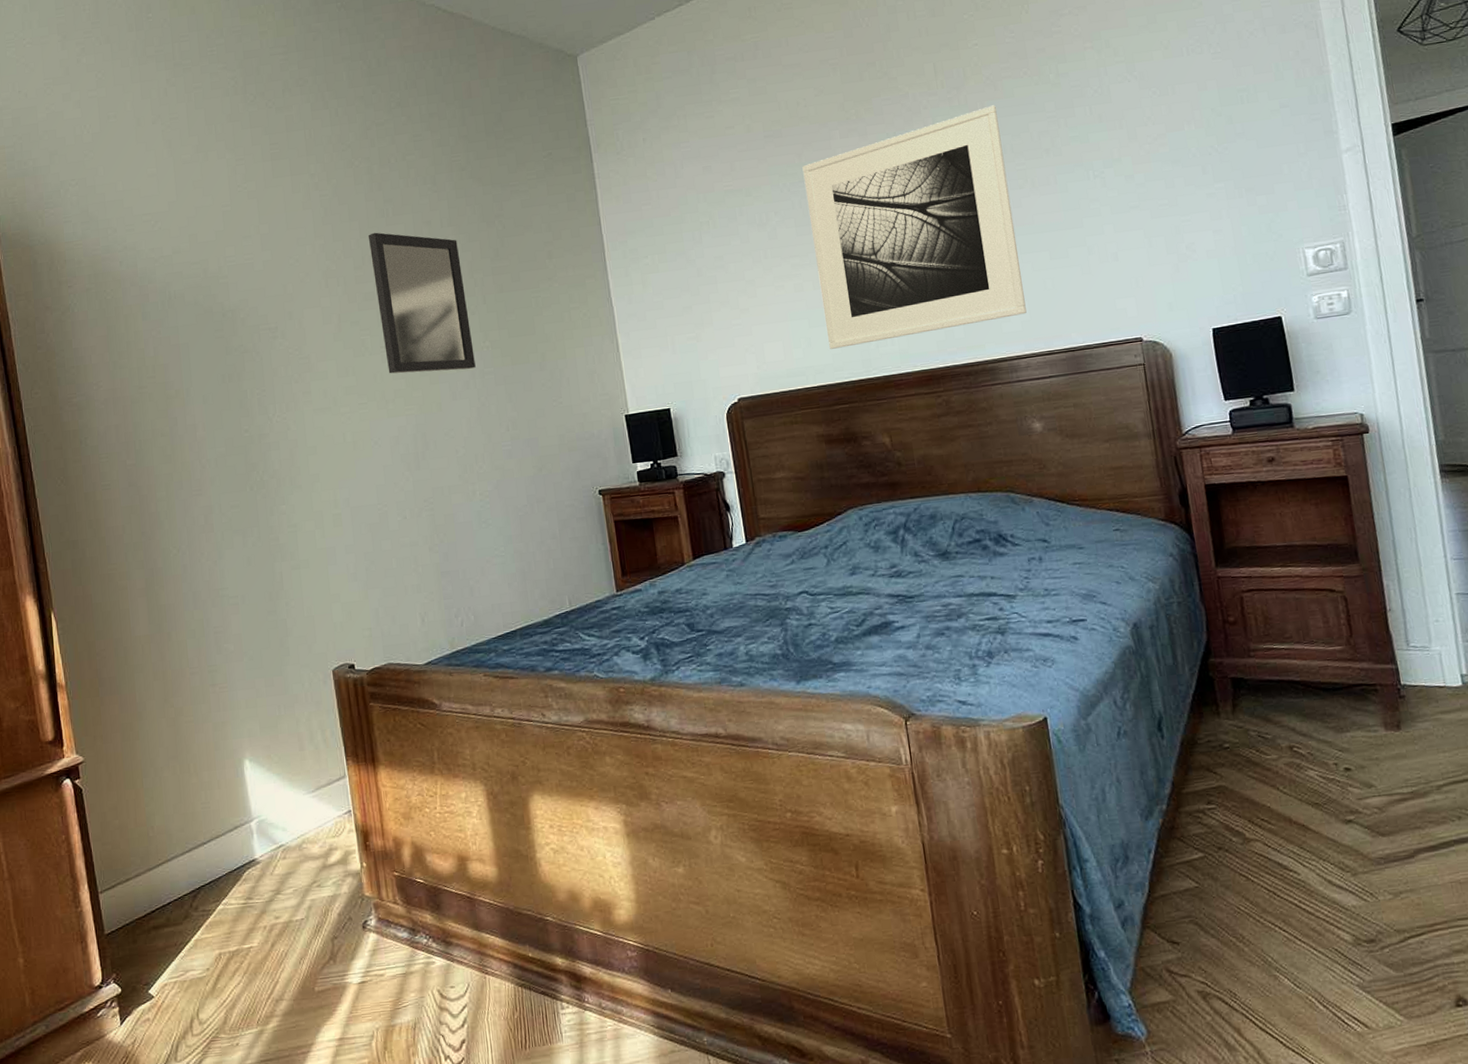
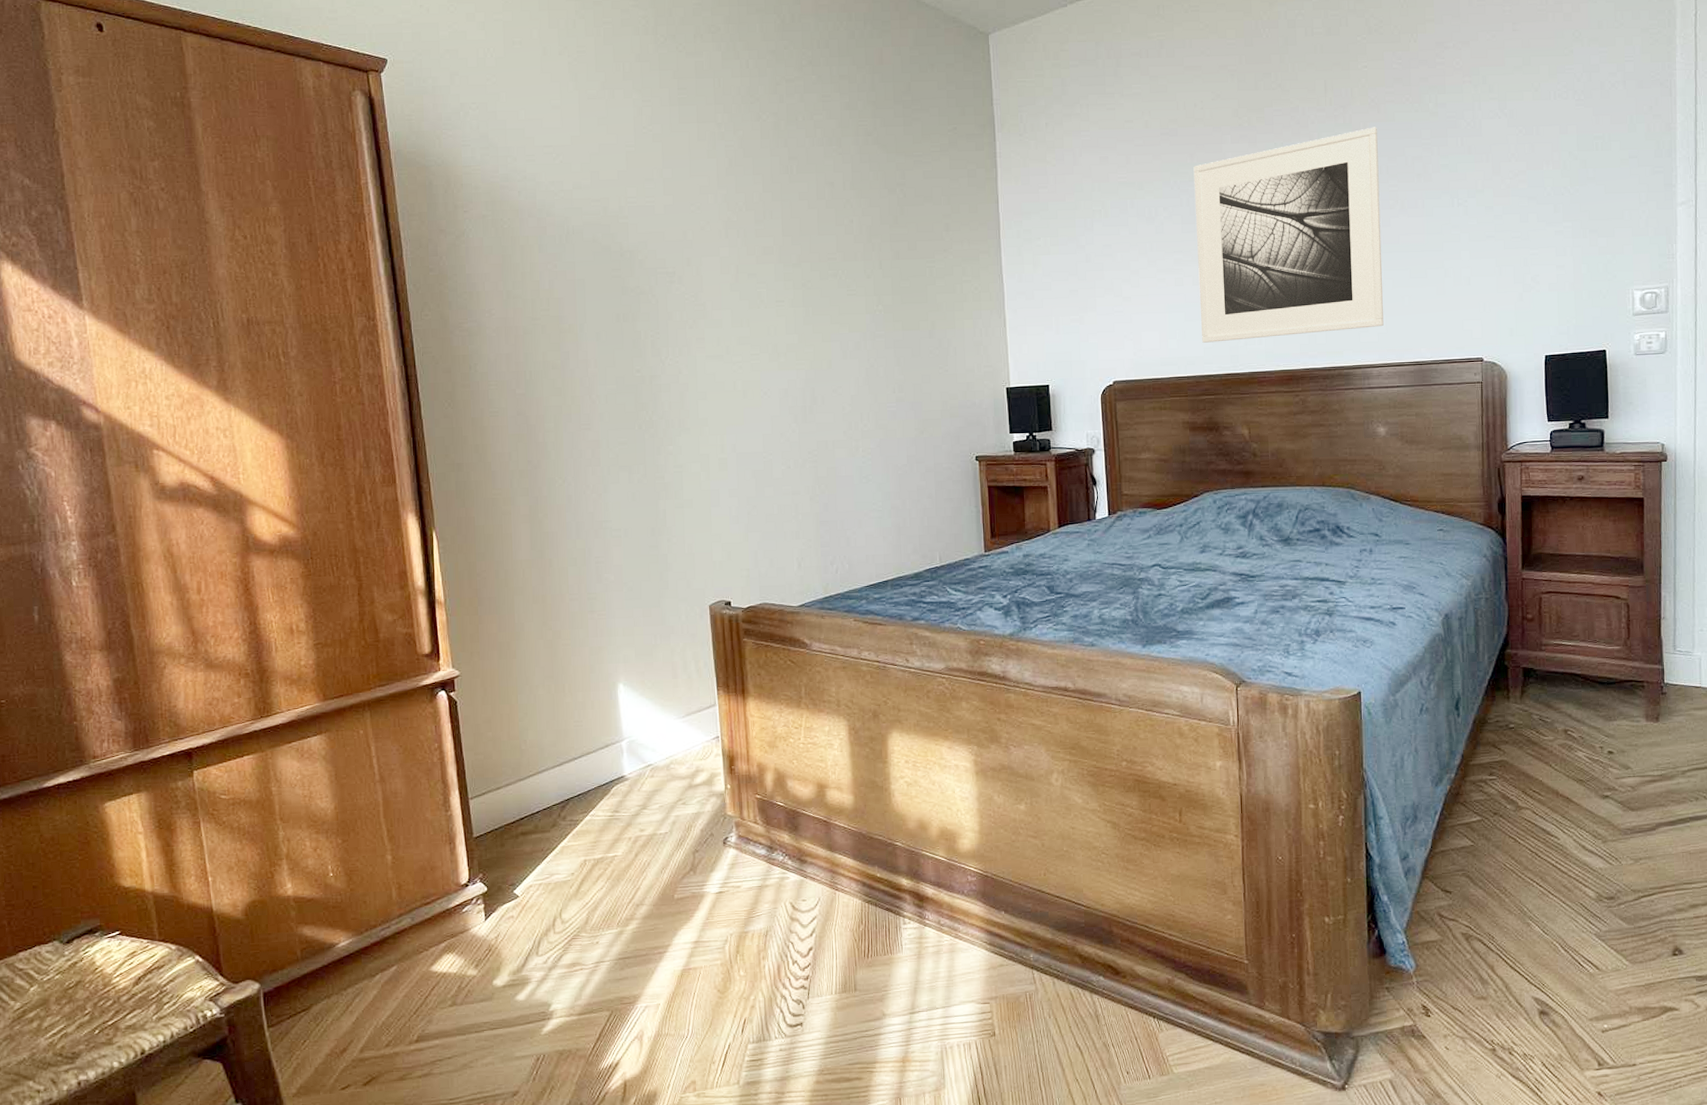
home mirror: present [368,232,476,374] -> none [770,188,867,331]

